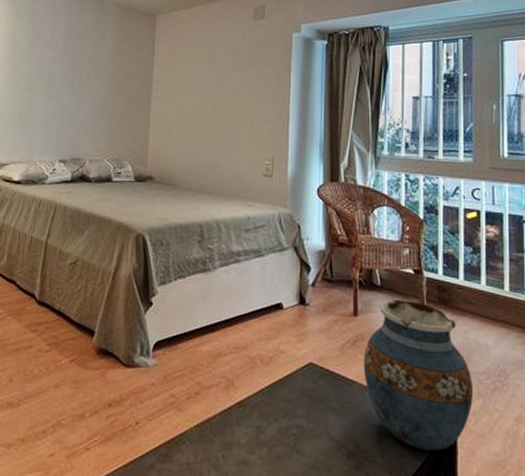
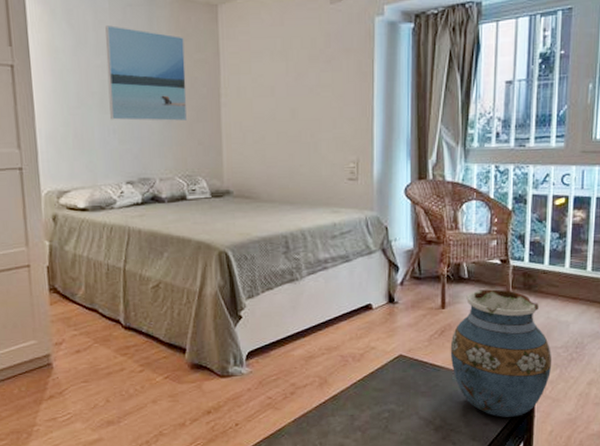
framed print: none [53,25,125,109] -> present [105,25,187,121]

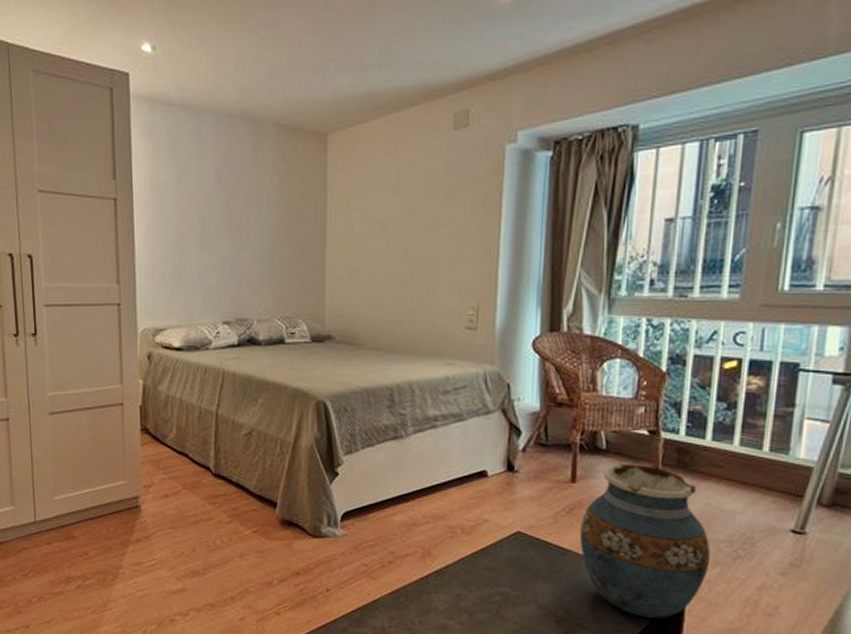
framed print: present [105,25,187,121] -> none [208,157,290,259]

